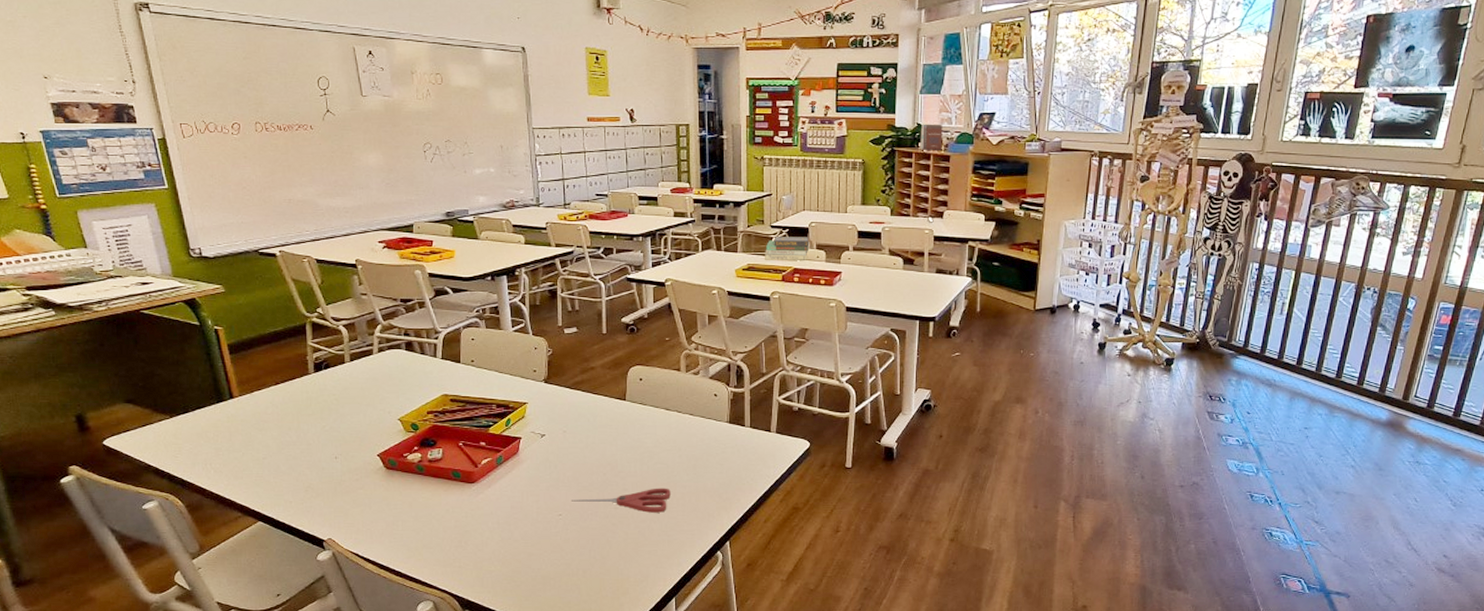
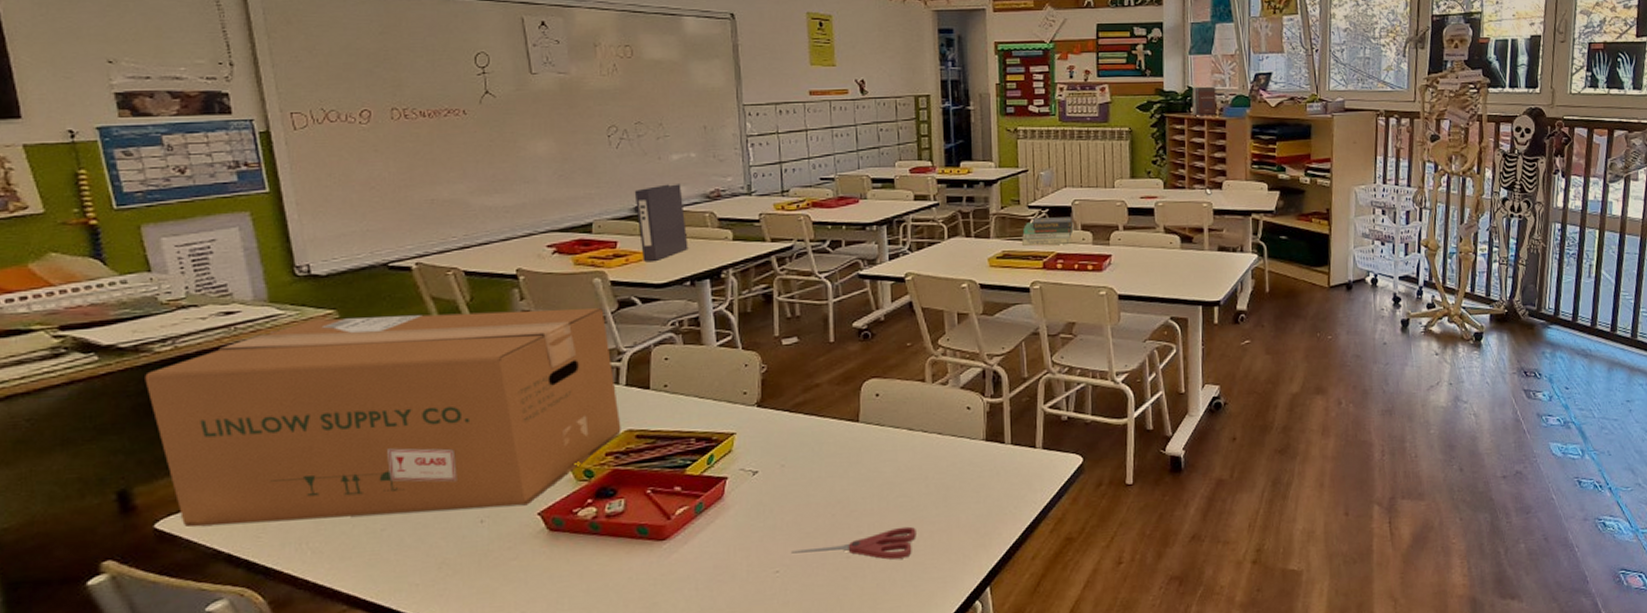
box: none [88,293,439,448] -> present [145,307,621,528]
binder: none [445,194,489,258] -> present [634,184,688,261]

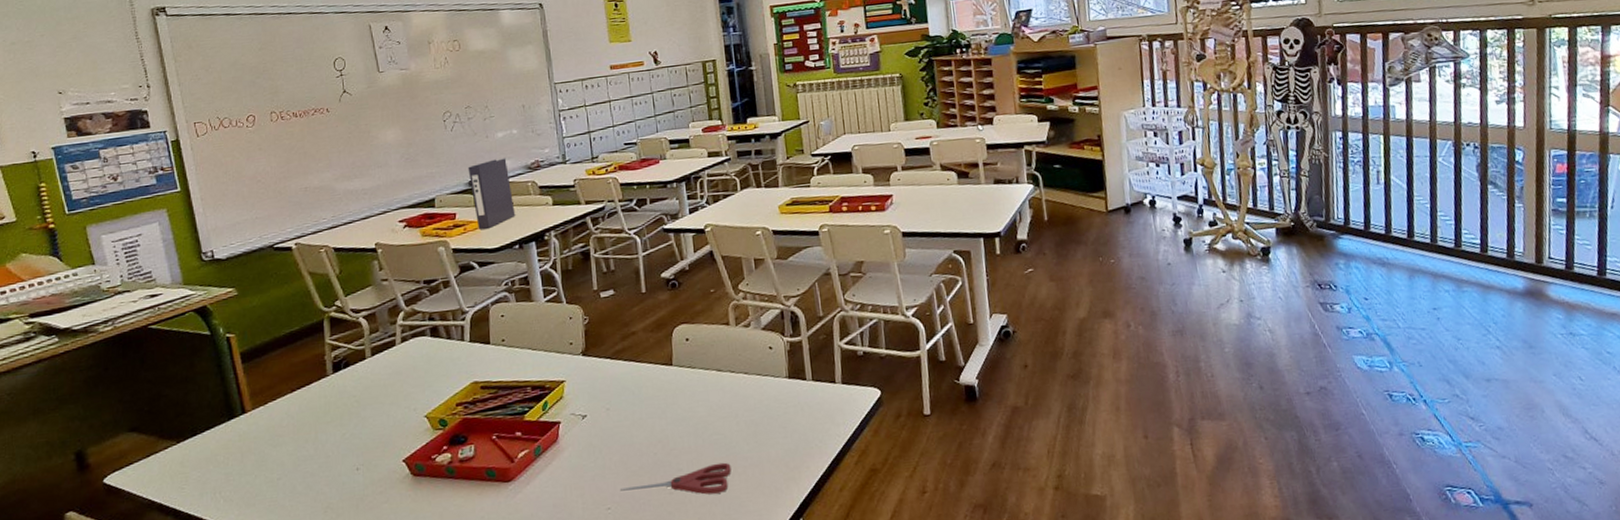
box: present [145,307,621,528] -> none [93,273,468,482]
books: present [1022,217,1074,246] -> none [808,161,855,192]
books: present [1191,86,1217,117] -> none [956,27,982,57]

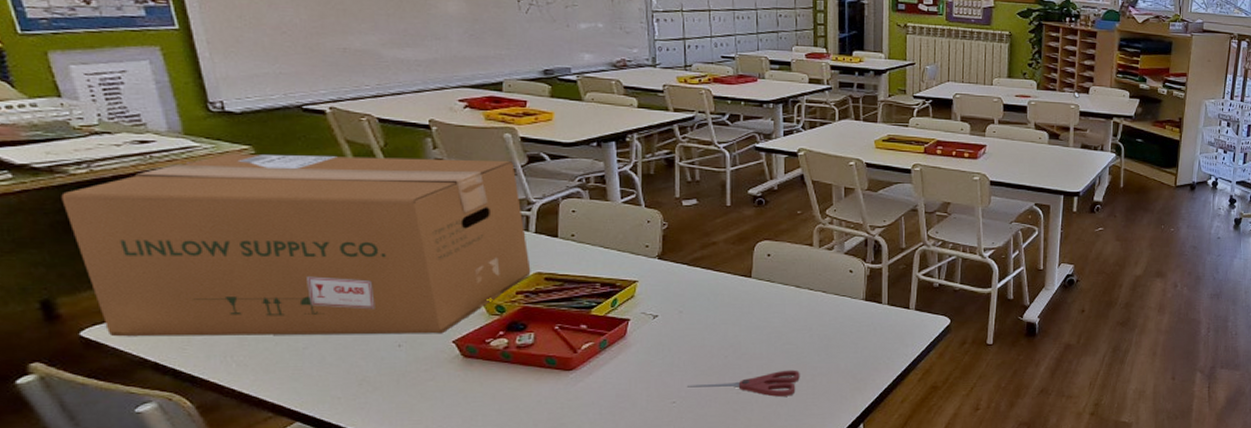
box: none [93,273,468,482] -> present [61,154,531,337]
binder: present [468,158,516,229] -> none [543,51,595,121]

